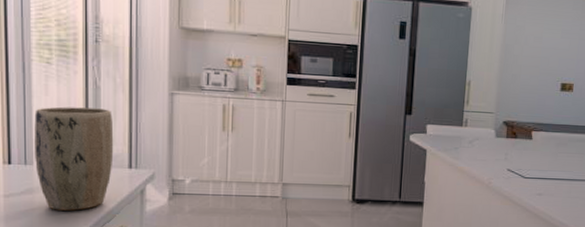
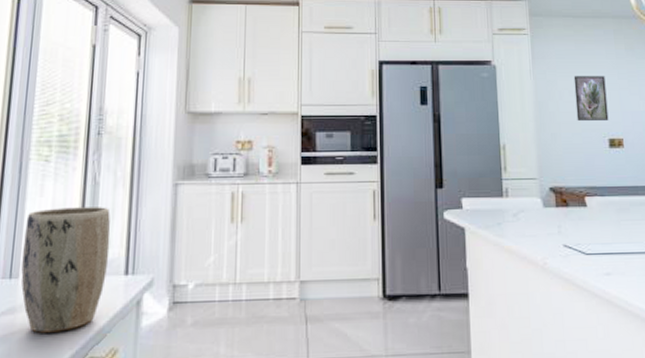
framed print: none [537,23,569,68] -> present [573,76,609,122]

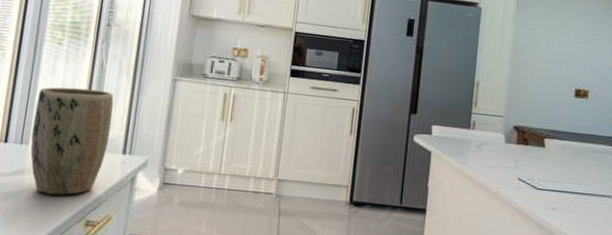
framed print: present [573,76,609,122] -> none [549,27,582,73]

